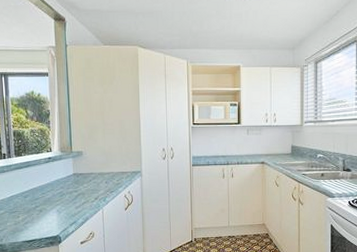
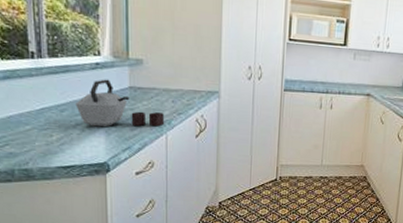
kettle: none [35,169,100,207] -> present [75,79,164,127]

